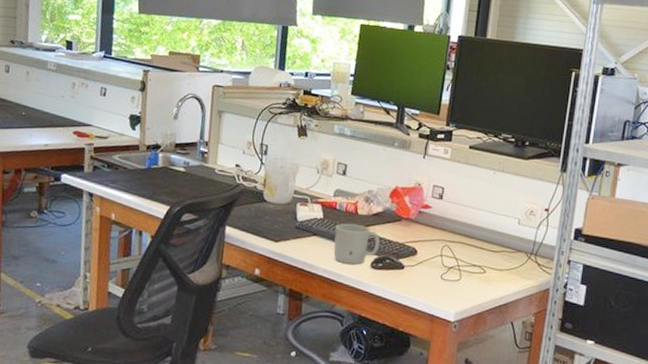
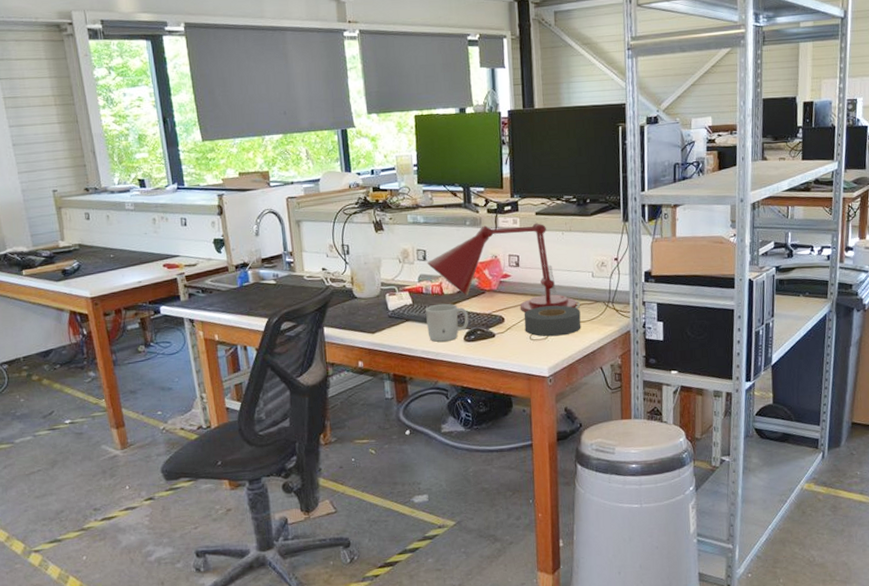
desk lamp: none [346,150,501,255] -> present [427,223,581,312]
adhesive tape: none [437,245,500,281] -> present [523,305,581,337]

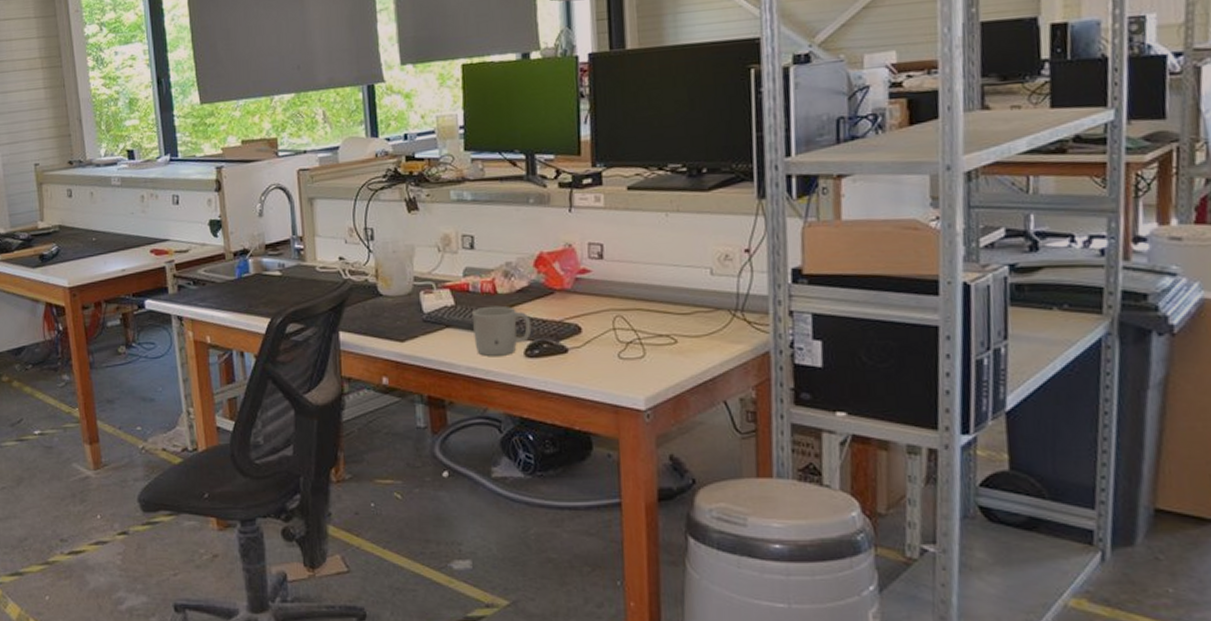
desk lamp: present [427,223,581,312] -> none [475,200,694,321]
adhesive tape: present [523,305,581,337] -> none [609,312,695,355]

